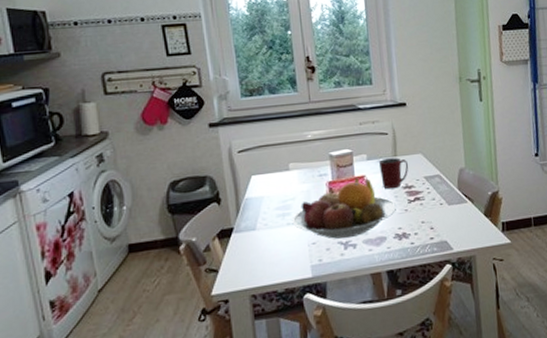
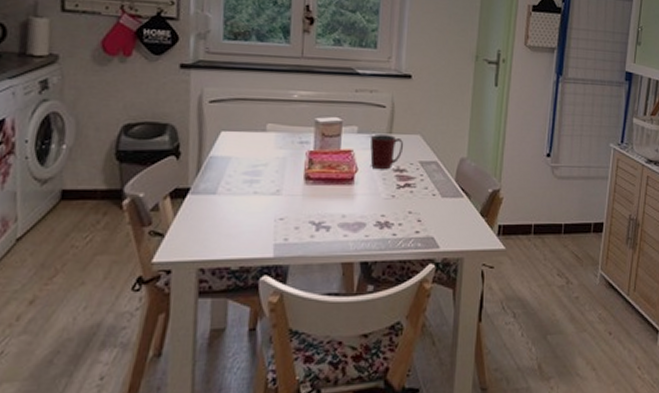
fruit bowl: present [292,177,396,239] -> none [260,150,382,219]

